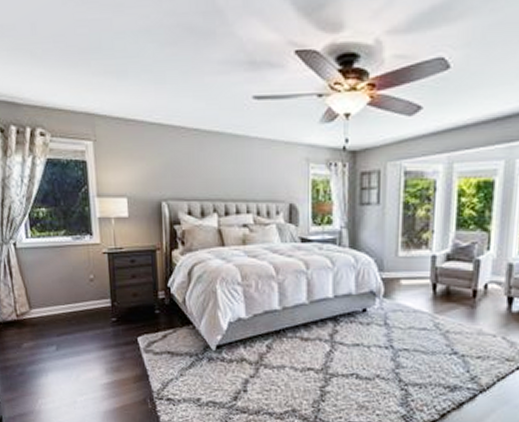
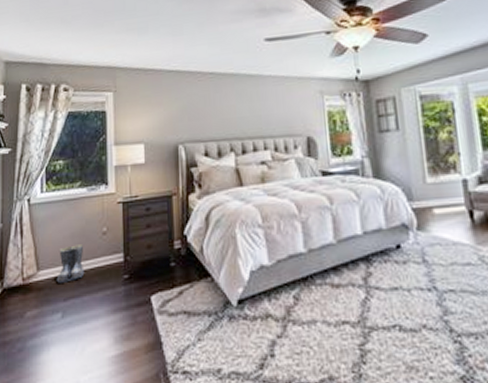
boots: none [48,288,75,322] -> present [56,244,85,285]

